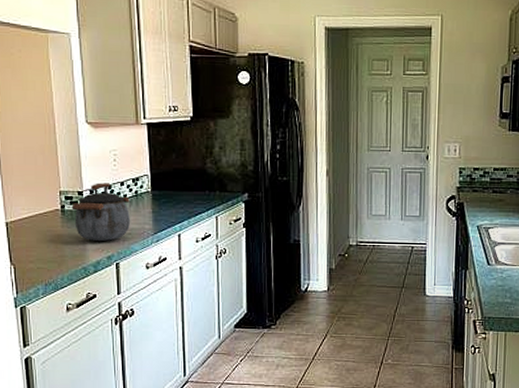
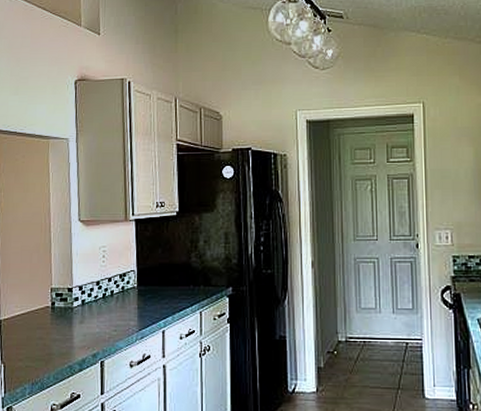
kettle: present [71,183,131,241] -> none [61,279,117,338]

